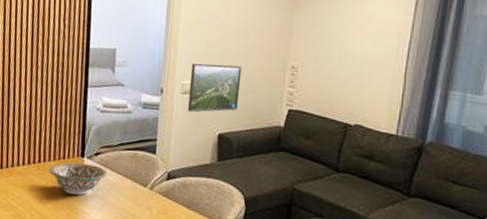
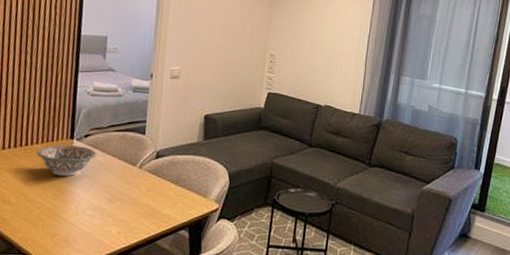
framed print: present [188,63,242,113] -> none [176,50,227,96]

